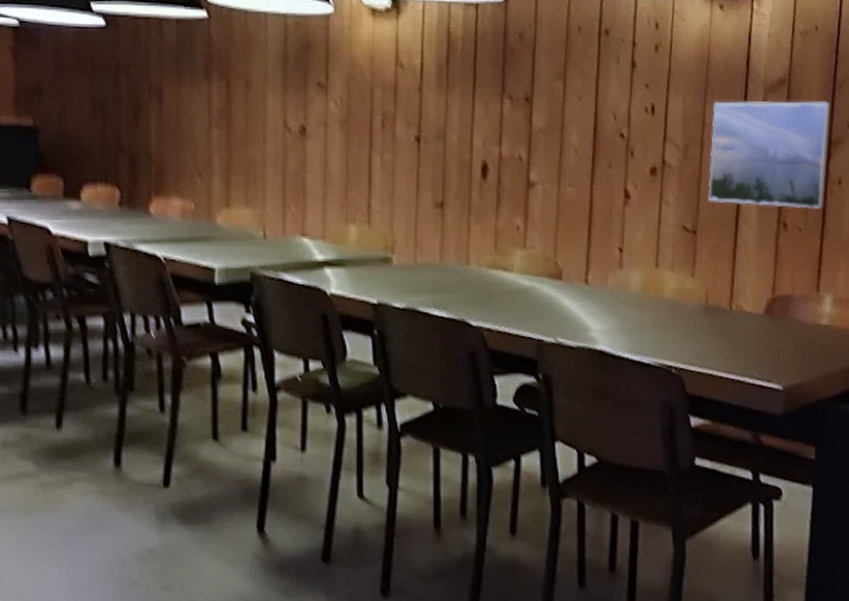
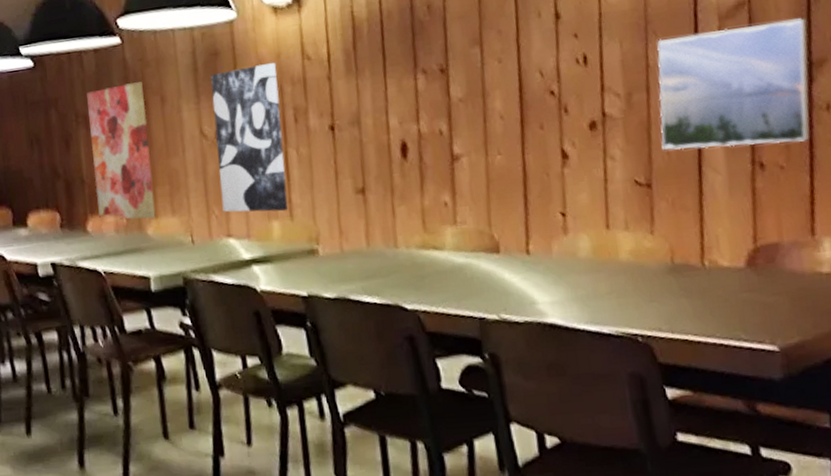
wall art: none [163,62,228,207] -> present [87,82,156,219]
wall art: none [299,64,369,216] -> present [211,62,289,213]

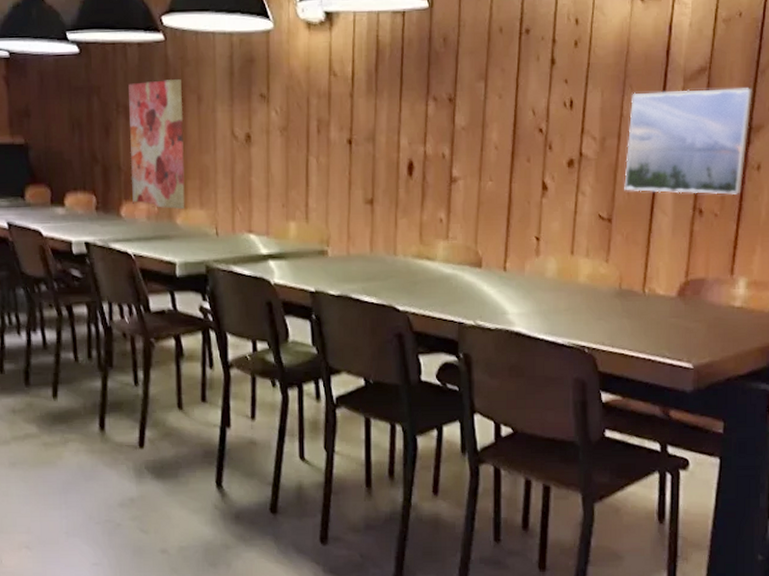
wall art: present [211,62,289,213] -> none [245,74,306,214]

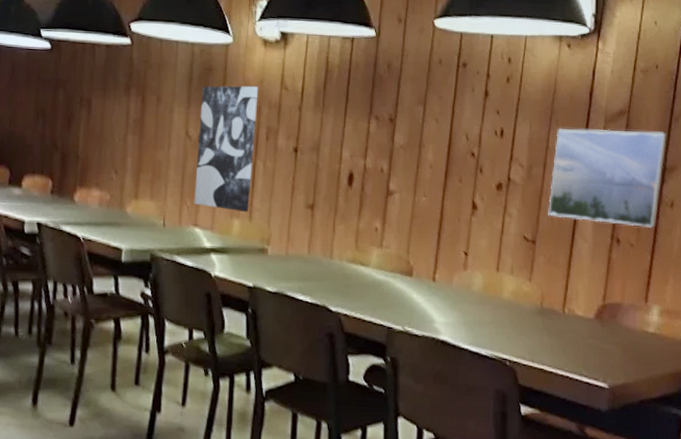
wall art: present [128,79,185,209] -> none [87,80,144,199]
wall art: none [245,74,306,214] -> present [194,85,259,213]

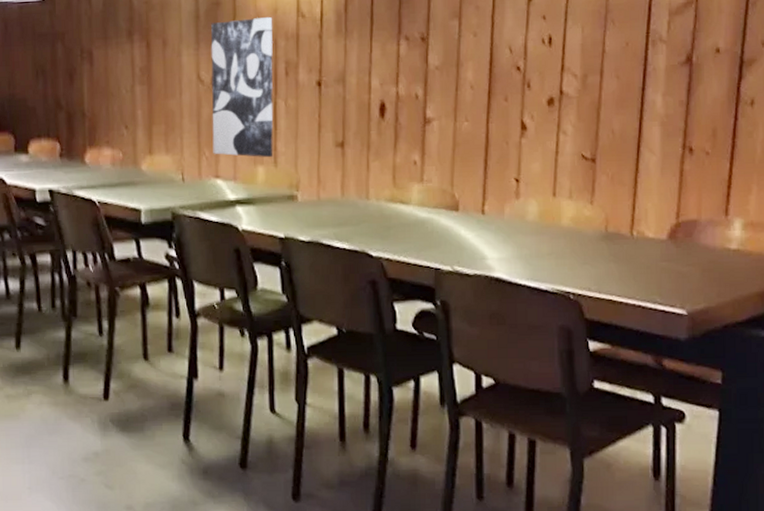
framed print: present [548,128,667,228] -> none [608,20,743,132]

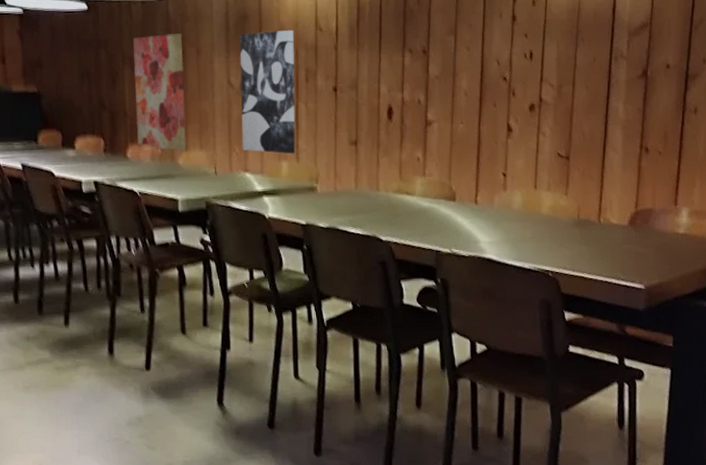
wall art: none [93,24,151,155] -> present [133,34,186,151]

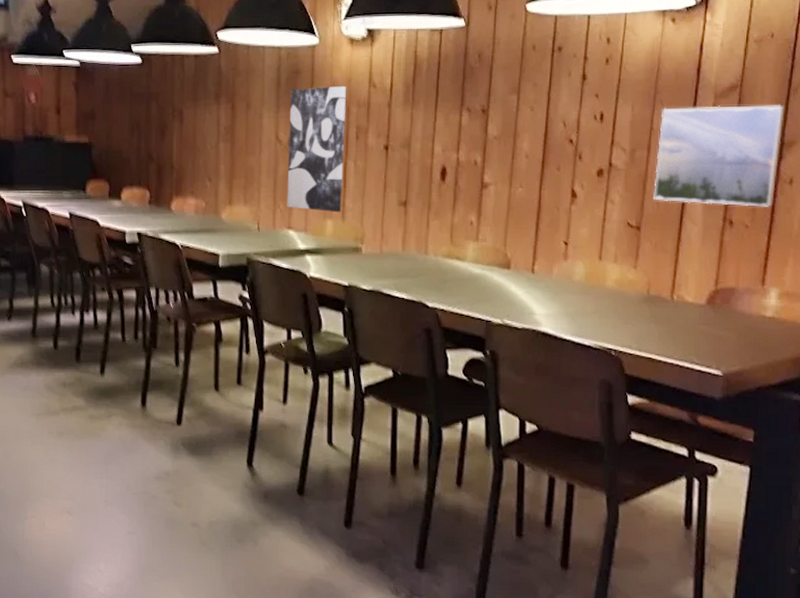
wall art: present [133,34,186,151] -> none [182,88,233,205]
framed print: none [579,41,688,135] -> present [653,105,785,207]

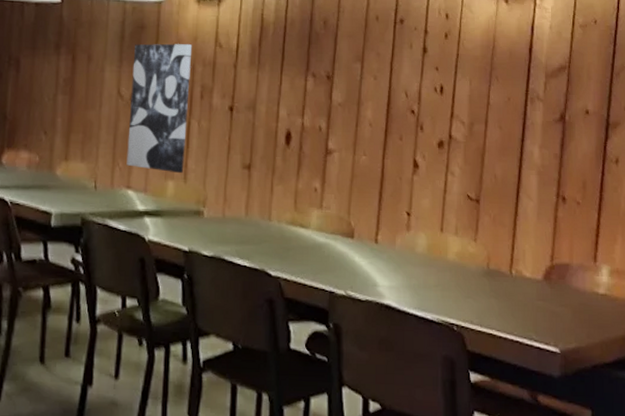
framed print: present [653,105,785,207] -> none [491,84,609,185]

